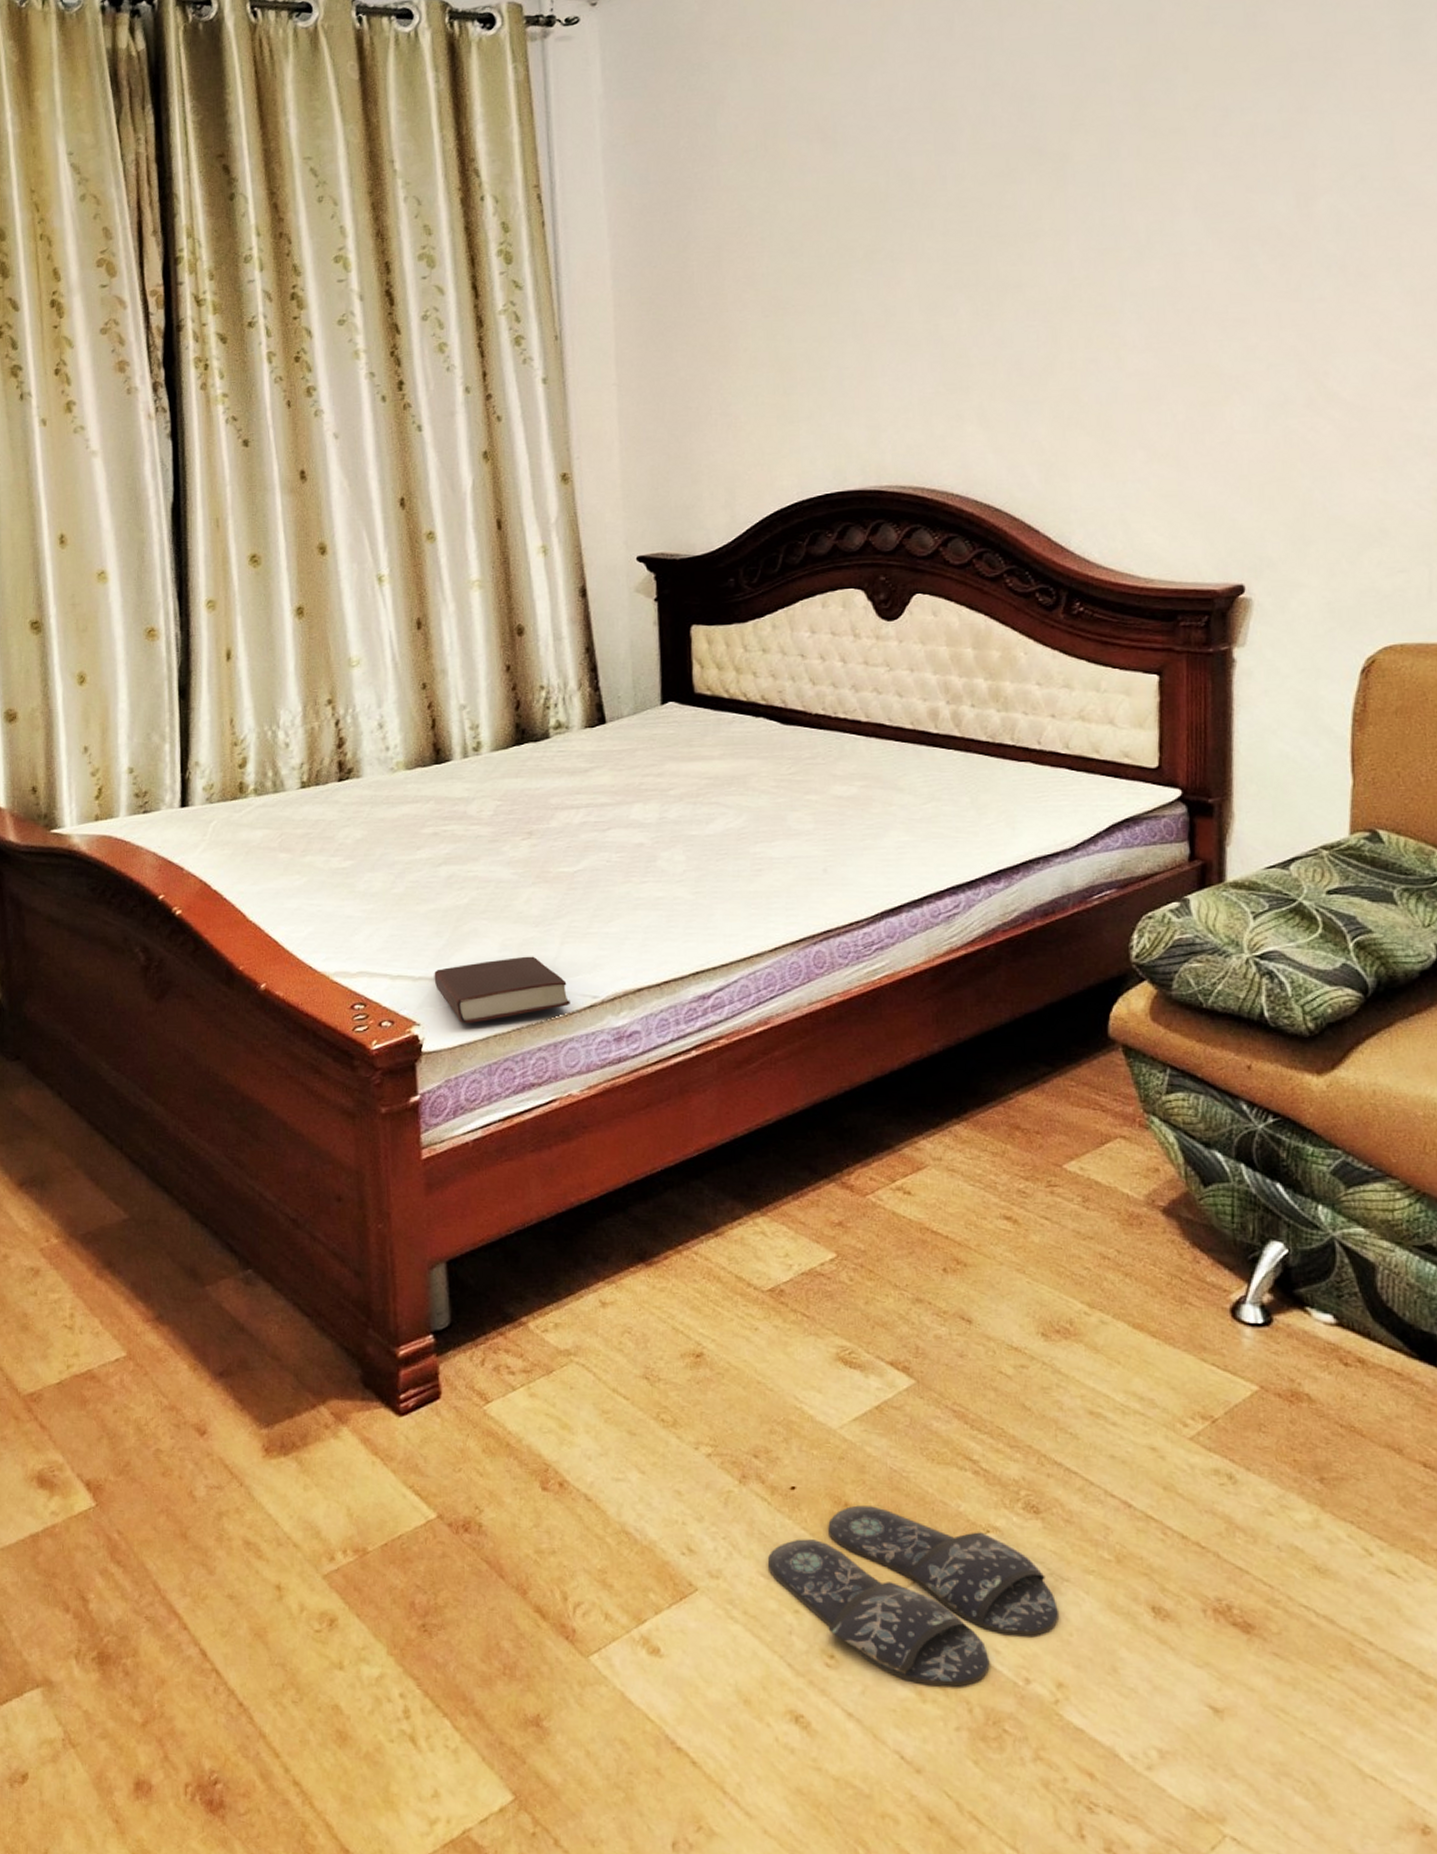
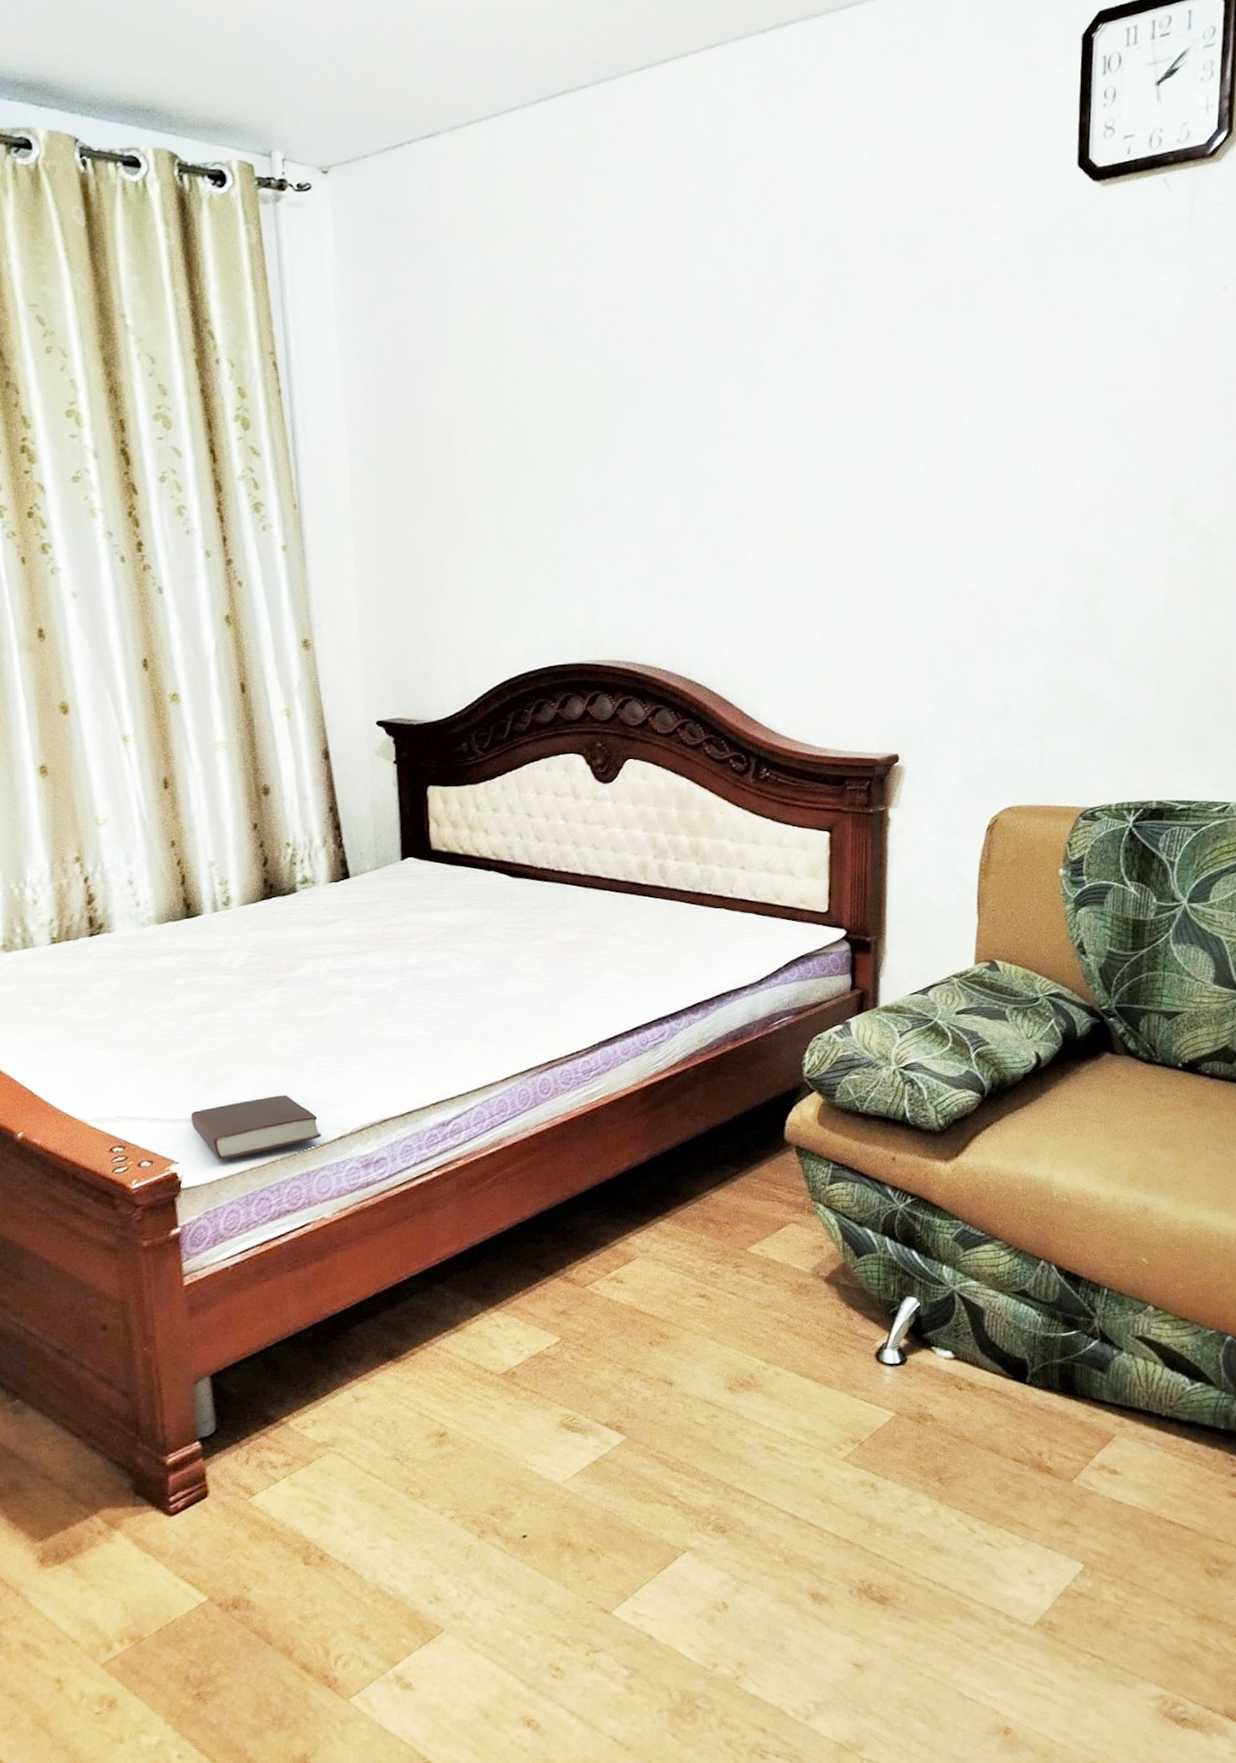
slippers: present [768,1505,1060,1687] -> none [504,1543,741,1680]

